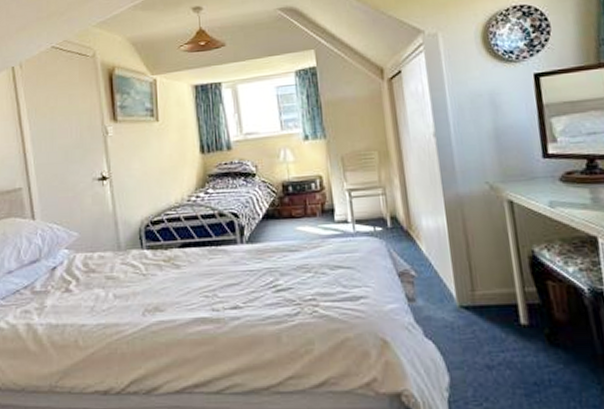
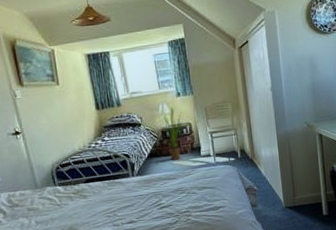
house plant: none [275,152,312,225] -> present [155,106,184,160]

